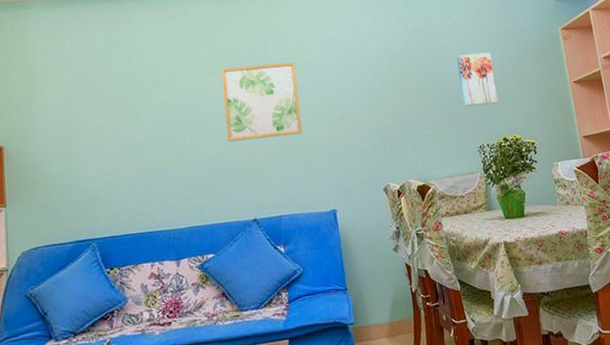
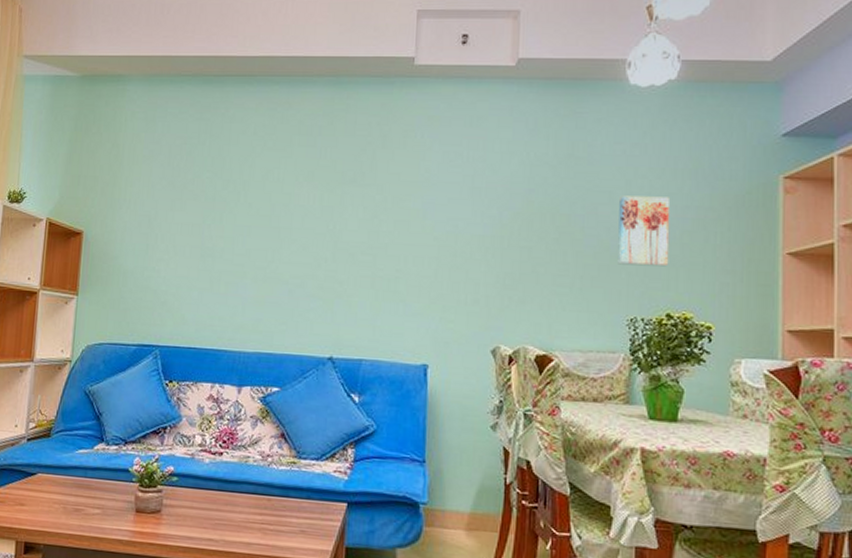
wall art: present [221,62,302,142] -> none [313,175,406,267]

